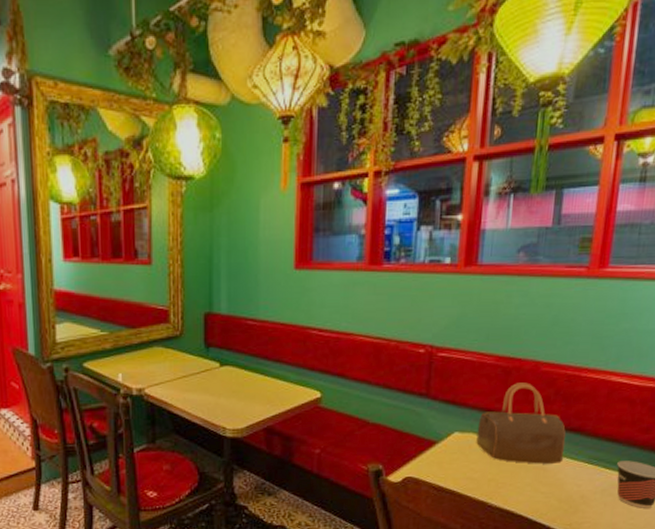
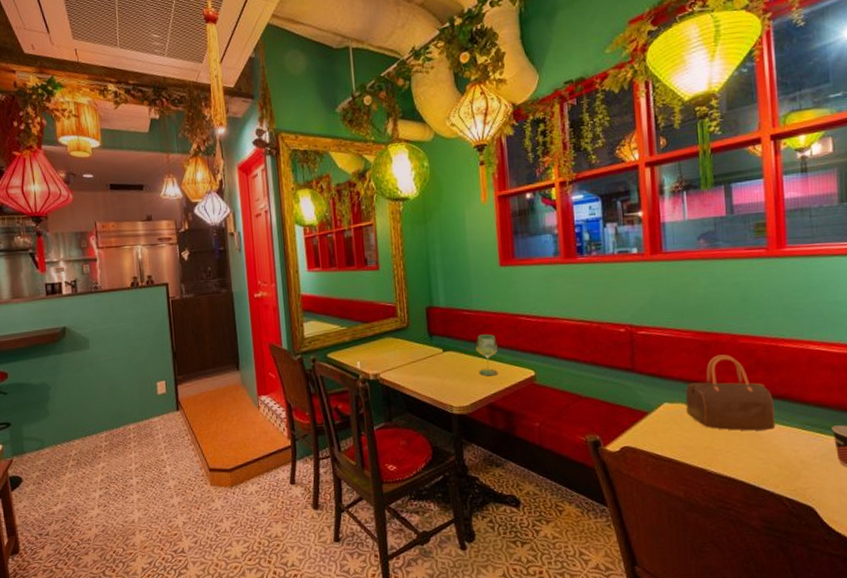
wine glass: none [258,348,284,396] -> present [475,334,499,376]

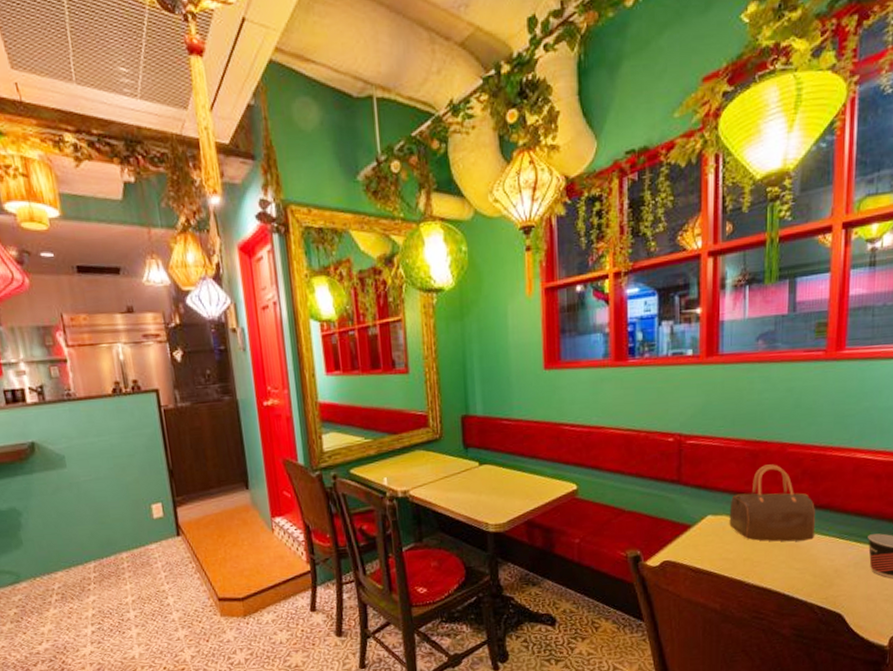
wine glass: present [475,334,499,376] -> none [514,445,540,491]

